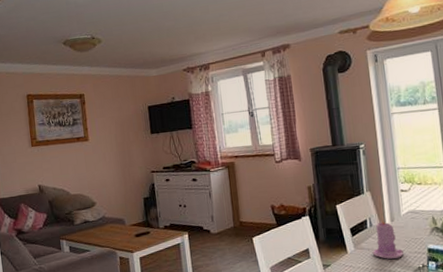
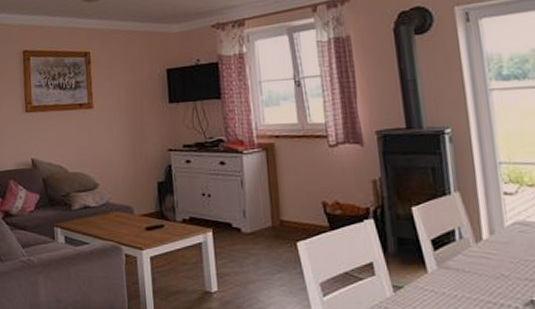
candle: present [372,219,404,259] -> none [462,230,509,285]

